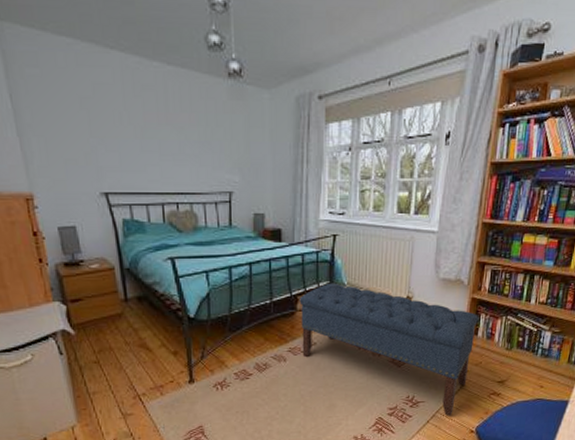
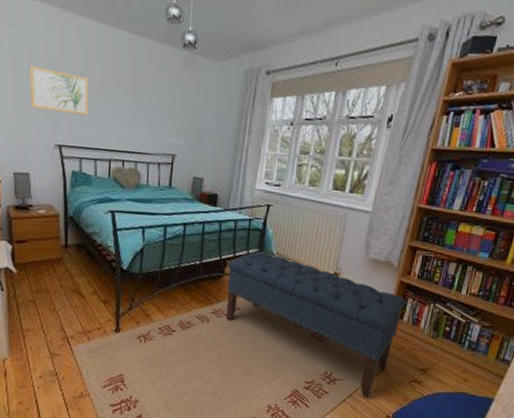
wall art: none [60,108,134,159] -> present [29,65,89,117]

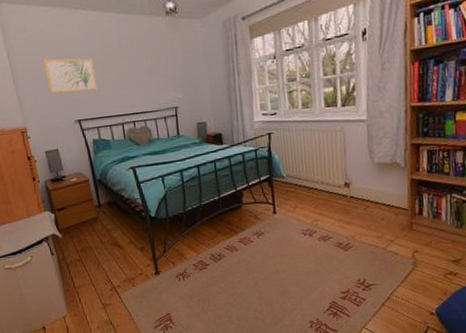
bench: present [225,250,405,397] -> none [244,176,421,298]

